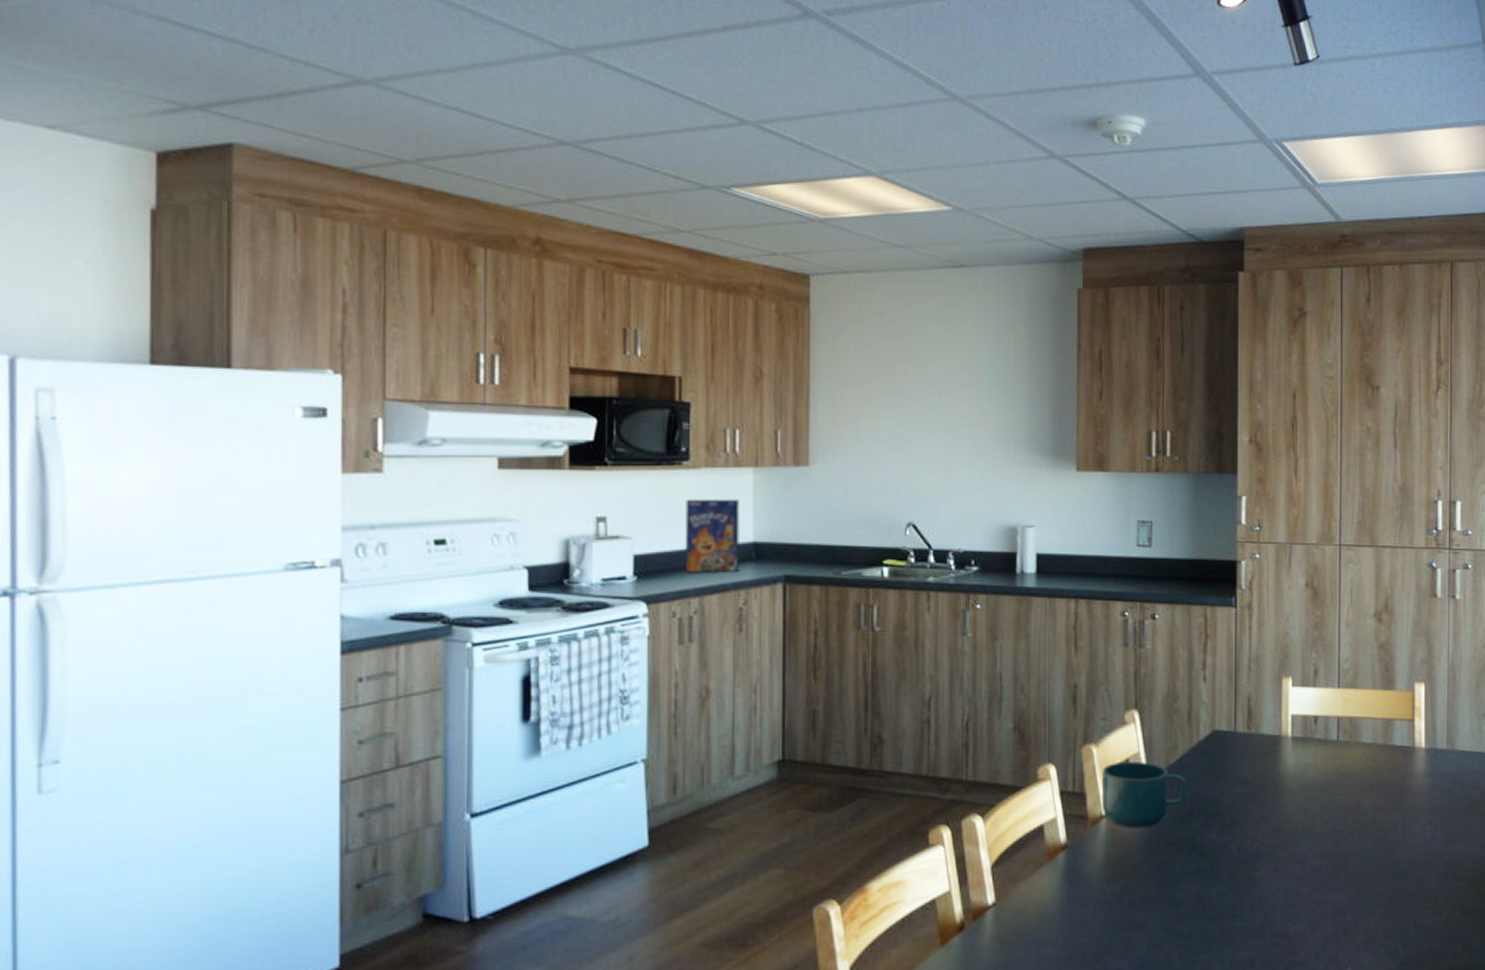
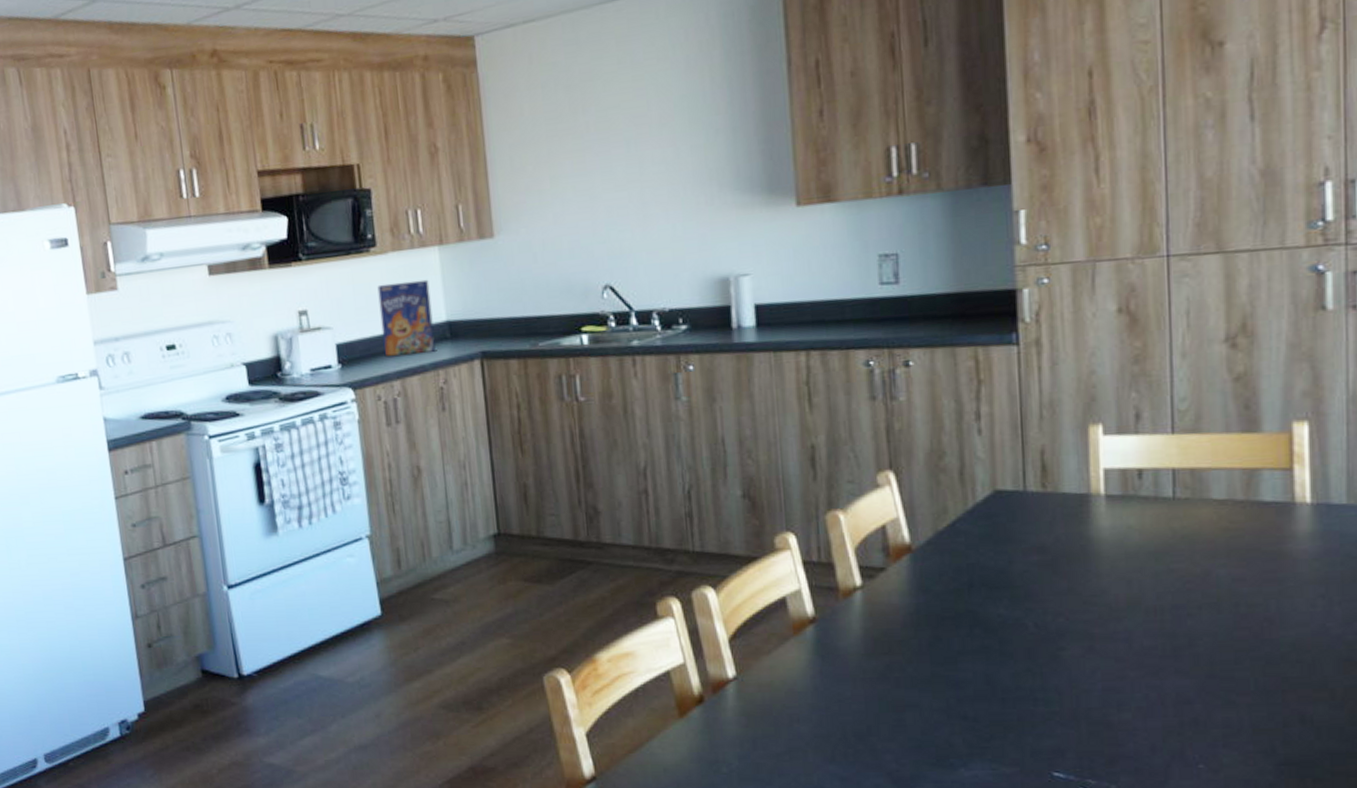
cup: present [1101,761,1186,828] -> none [853,528,962,600]

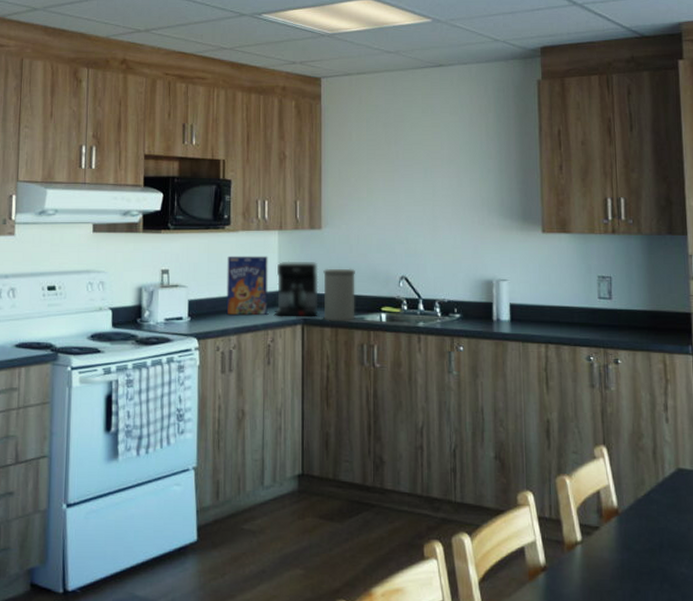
coffee maker: none [441,280,500,353] -> present [276,261,319,317]
canister: none [501,282,548,352] -> present [323,268,355,322]

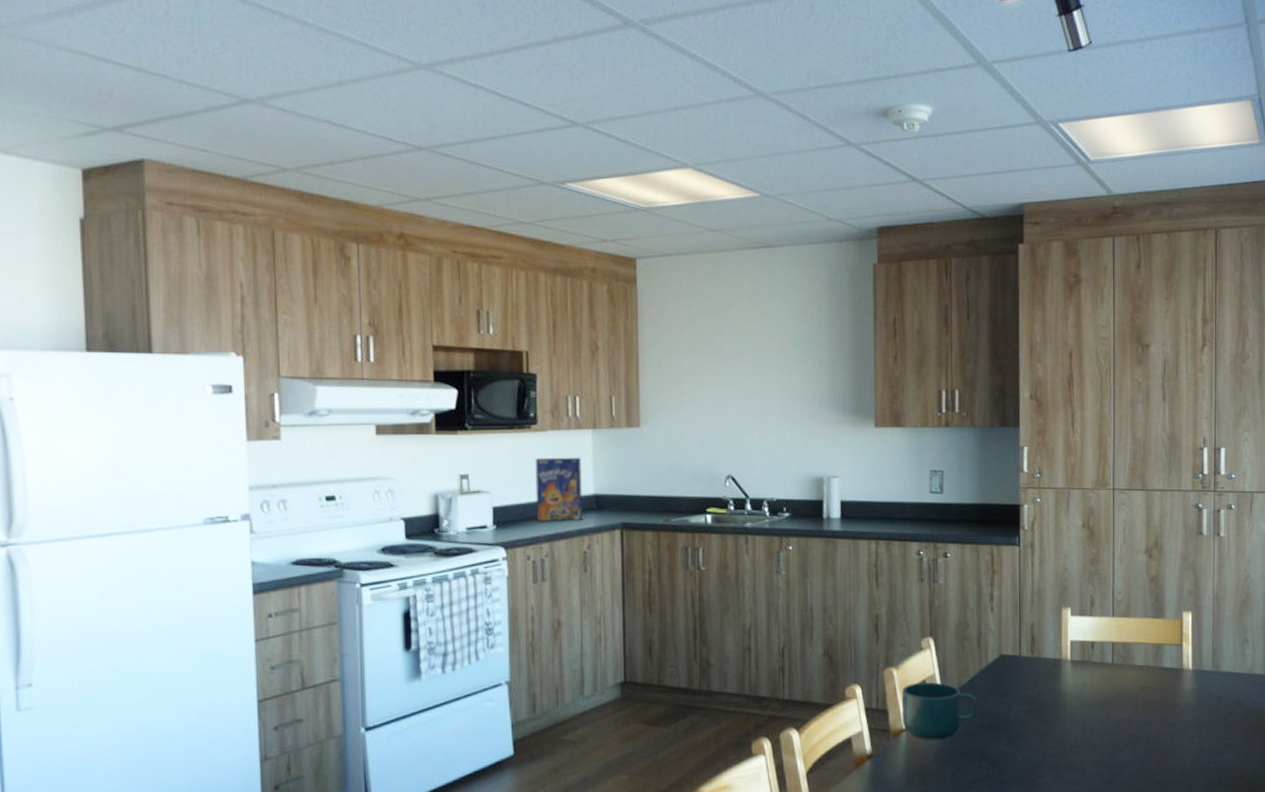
coffee maker: present [276,261,319,317] -> none [591,462,639,522]
canister: present [323,268,355,322] -> none [643,468,679,525]
cup: none [575,493,655,556] -> present [902,682,977,740]

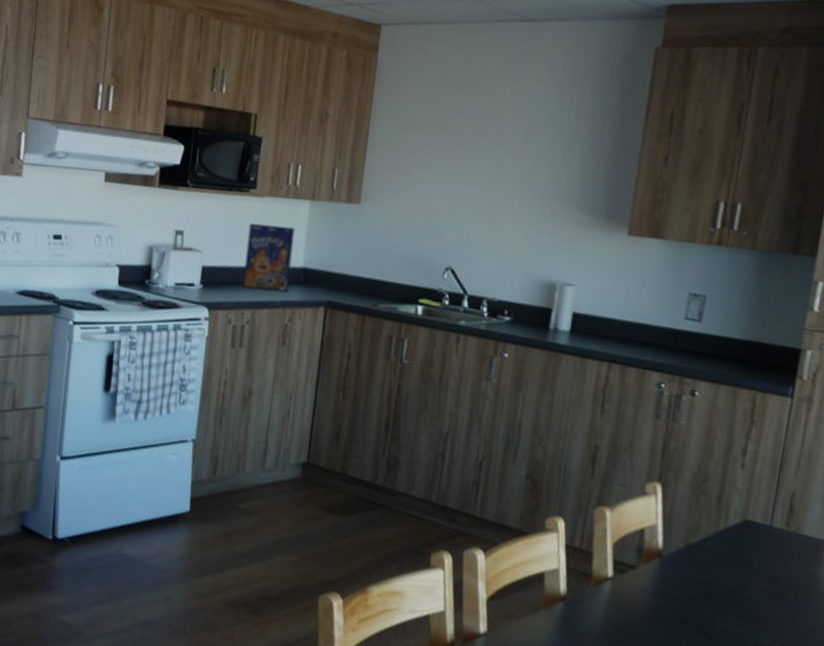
cup: present [902,682,977,740] -> none [608,529,705,599]

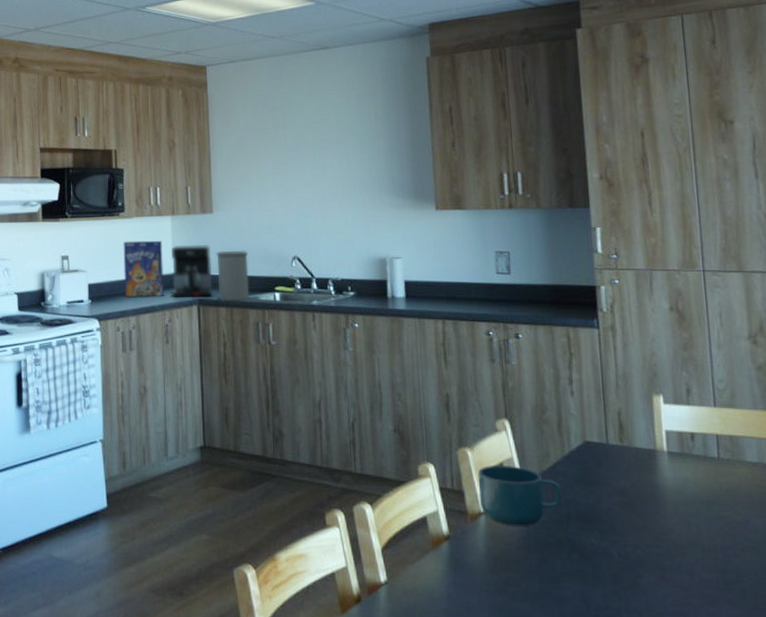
coffee maker: none [297,234,352,301] -> present [171,244,213,298]
canister: none [351,249,394,311] -> present [216,250,250,302]
cup: none [608,529,705,599] -> present [478,466,562,526]

